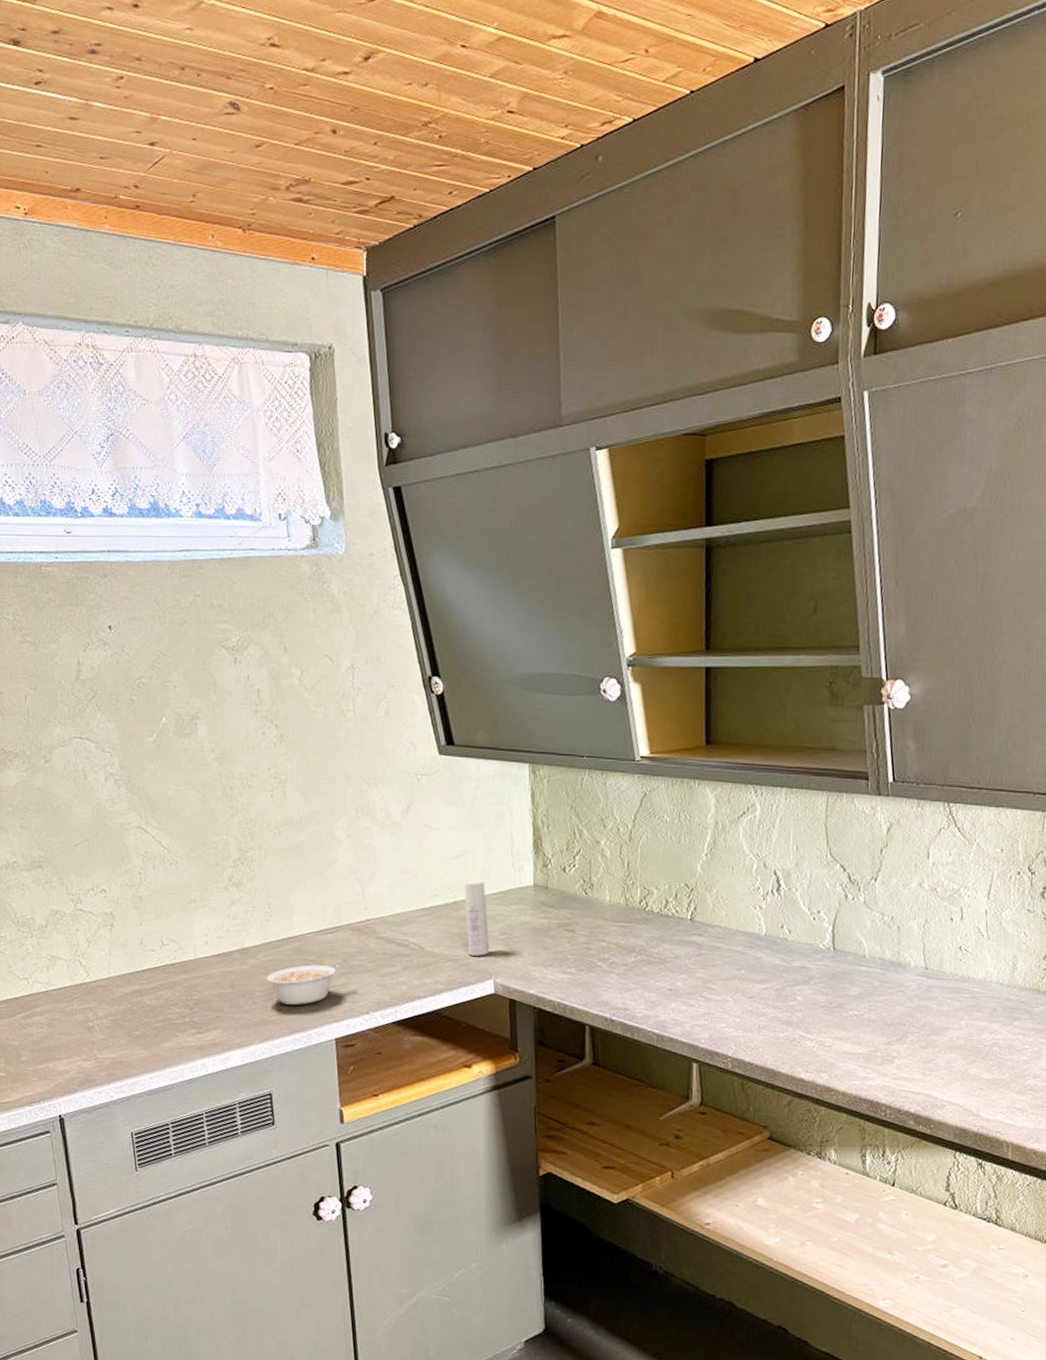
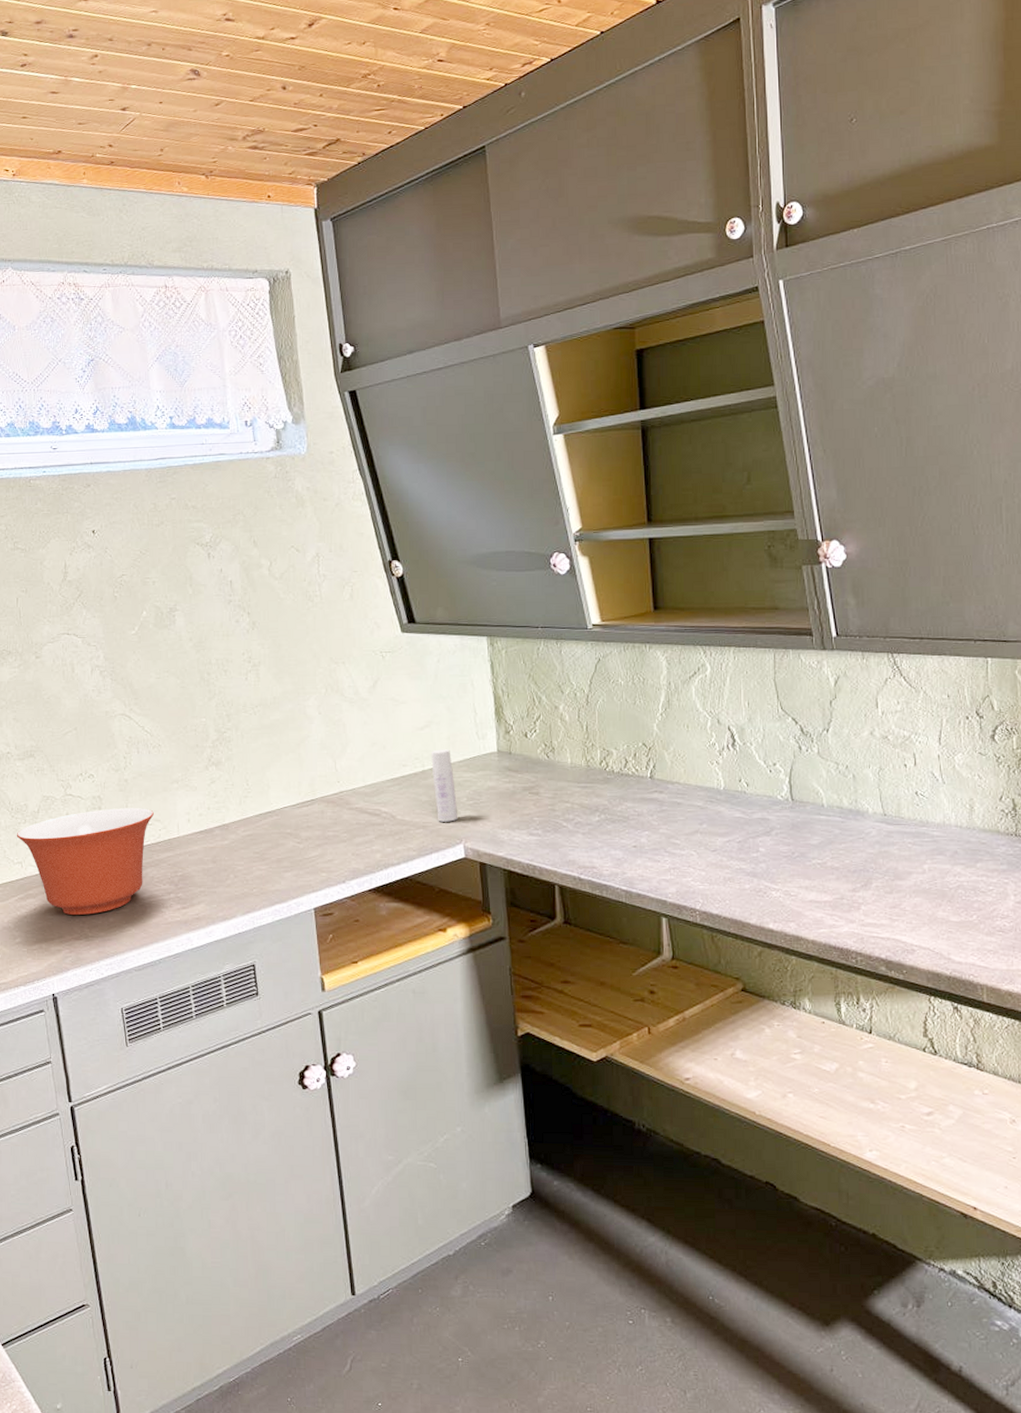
mixing bowl: none [22,926,169,1036] -> present [16,808,154,915]
legume: present [266,959,347,1005] -> none [246,830,323,877]

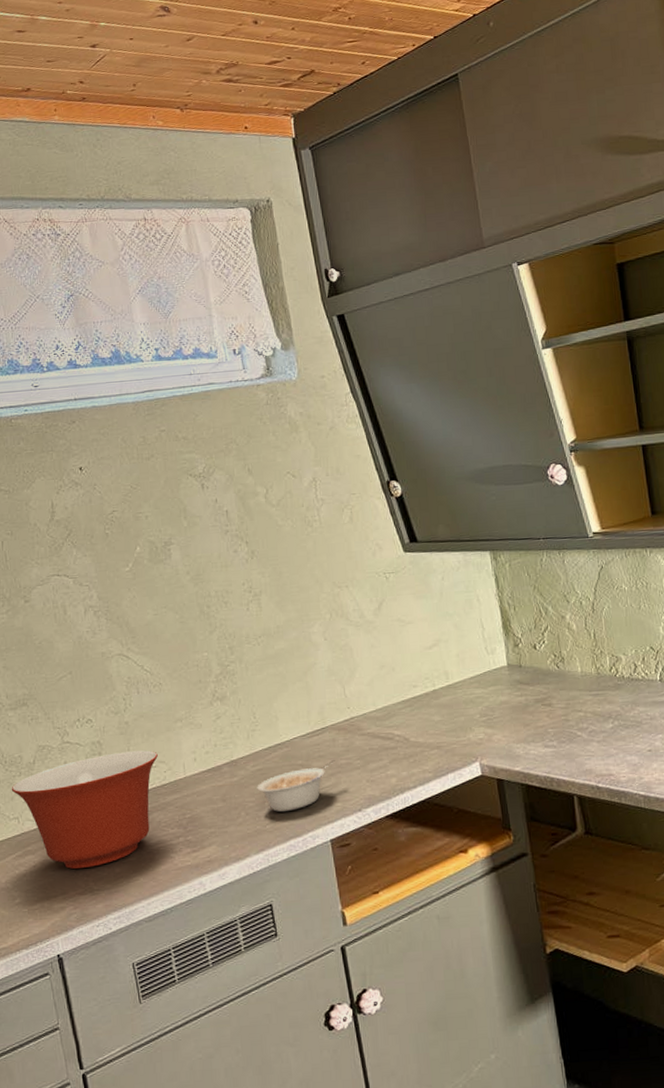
legume: none [246,830,323,877] -> present [257,759,335,812]
bottle: present [431,749,458,822] -> none [441,667,473,741]

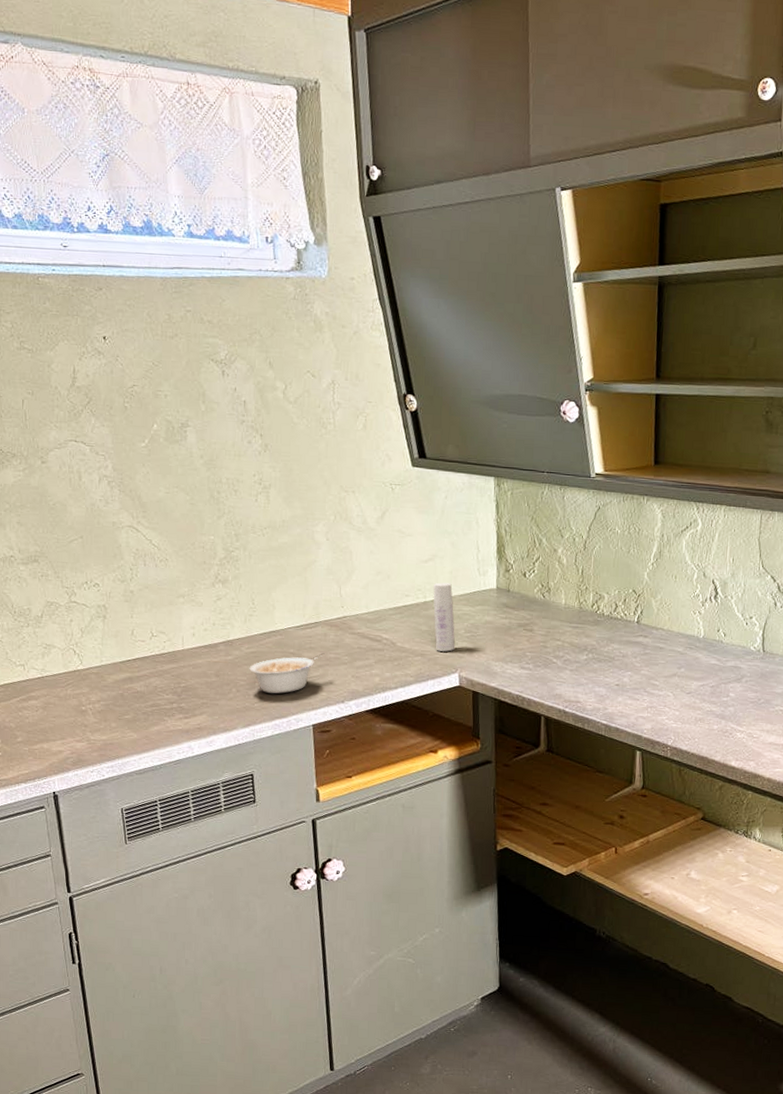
mixing bowl: present [11,750,158,869] -> none [19,618,159,719]
bottle: none [441,667,473,741] -> present [433,582,456,652]

